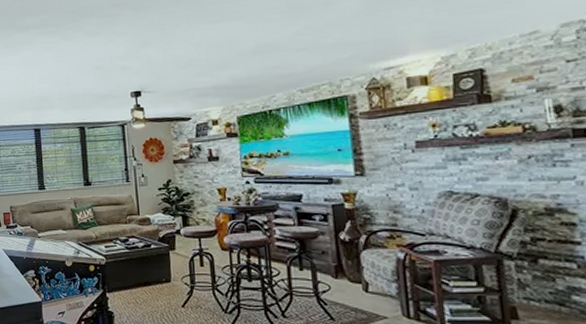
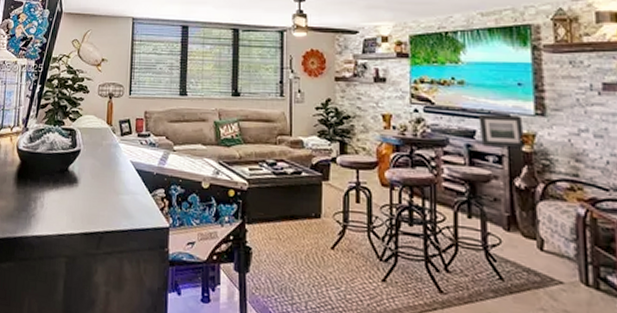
picture frame: none [304,178,349,208] -> present [478,114,526,148]

